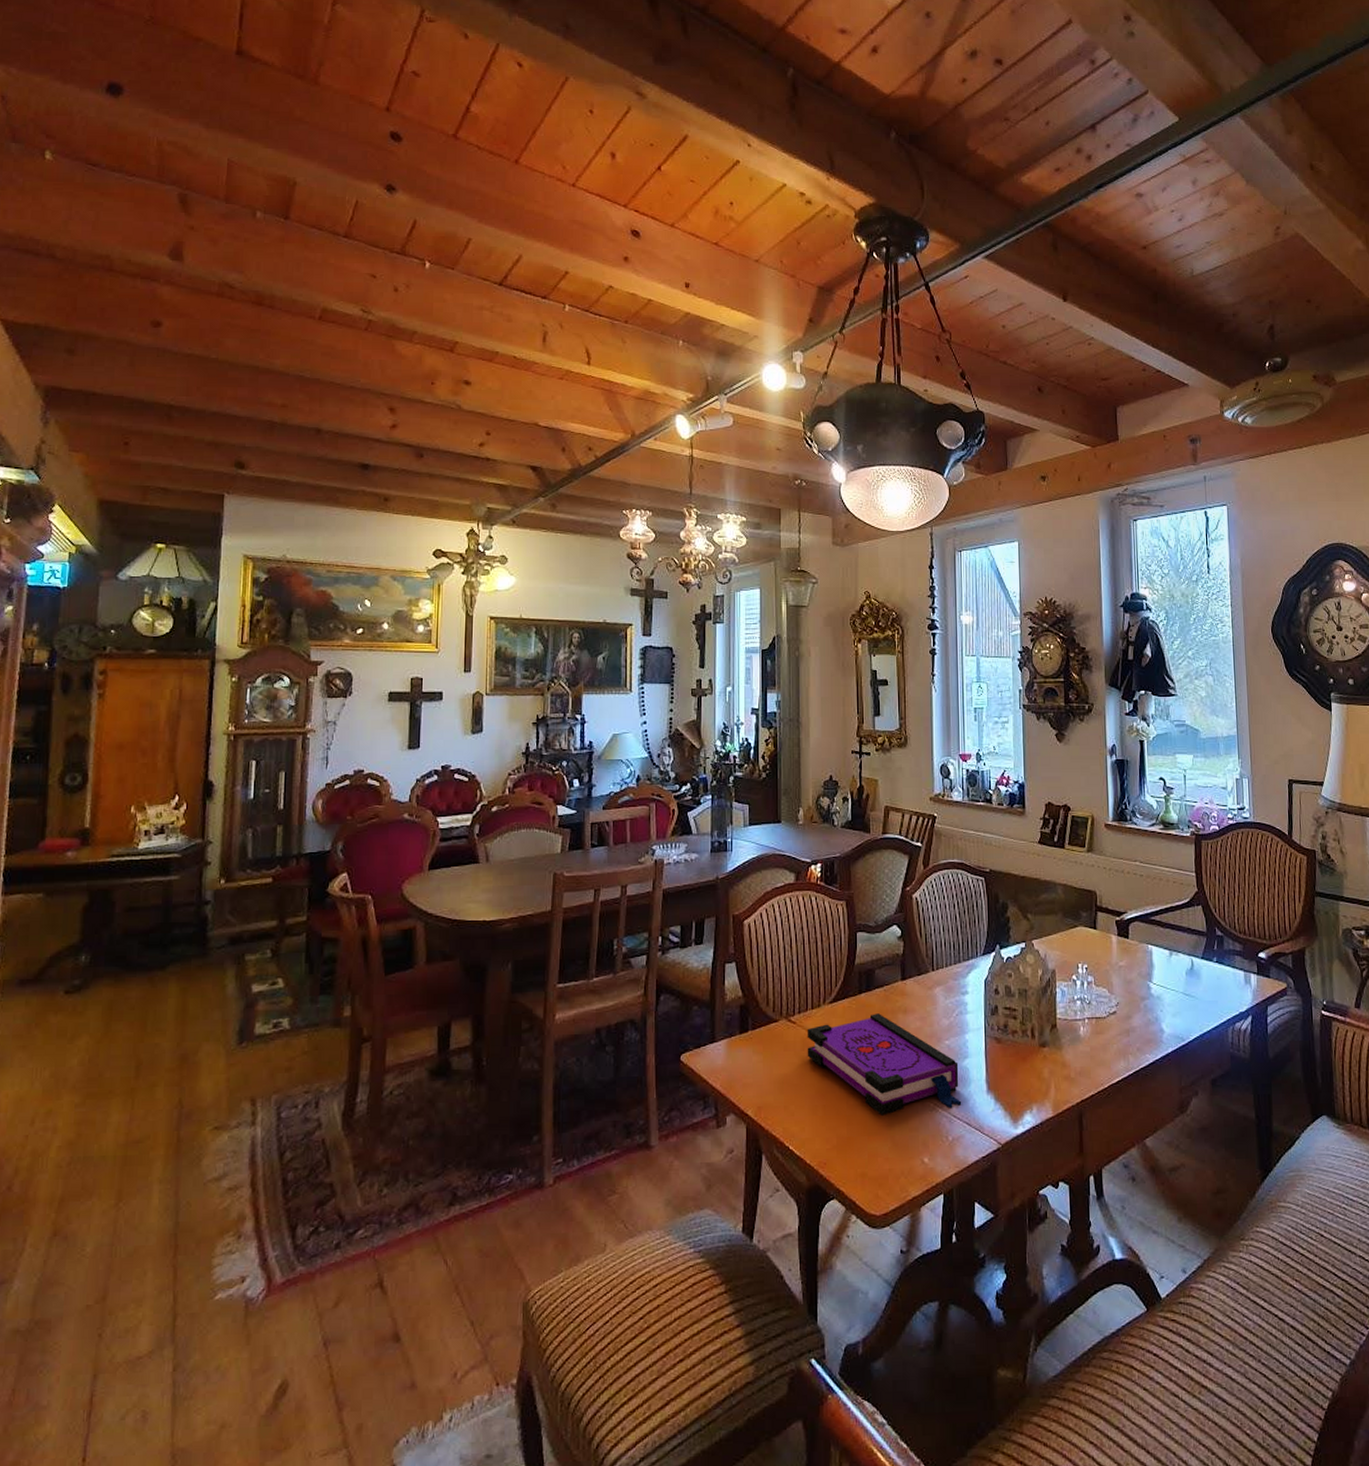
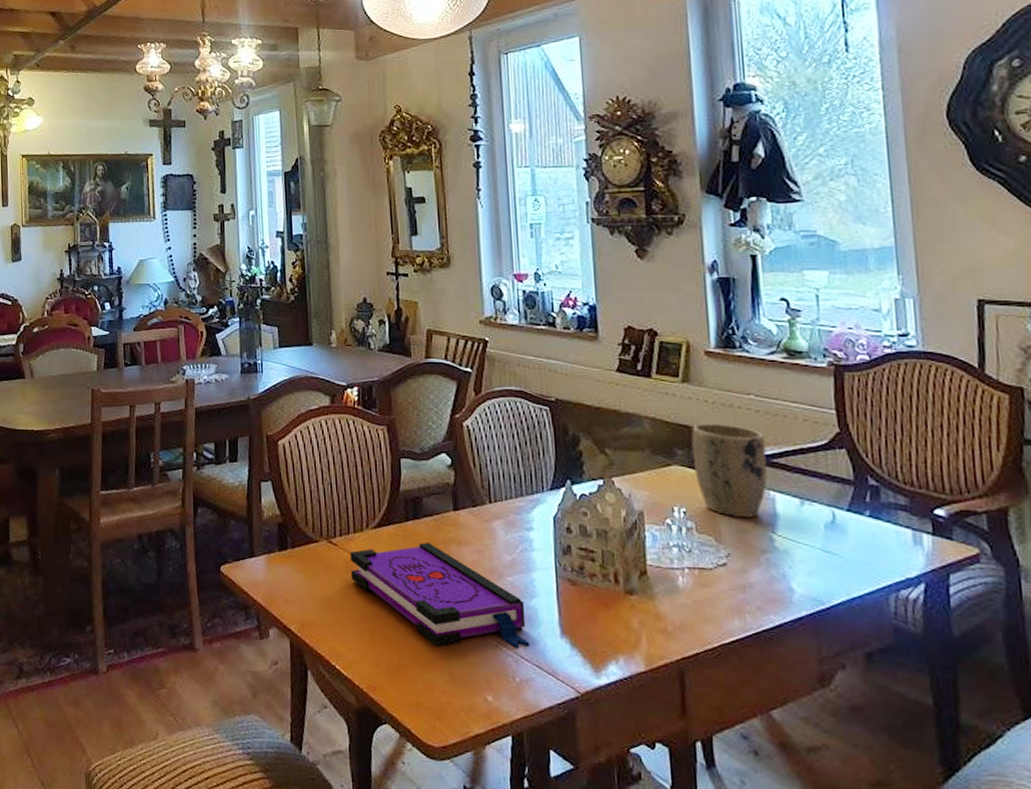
plant pot: none [1093,888,1147,970] -> present [691,423,767,518]

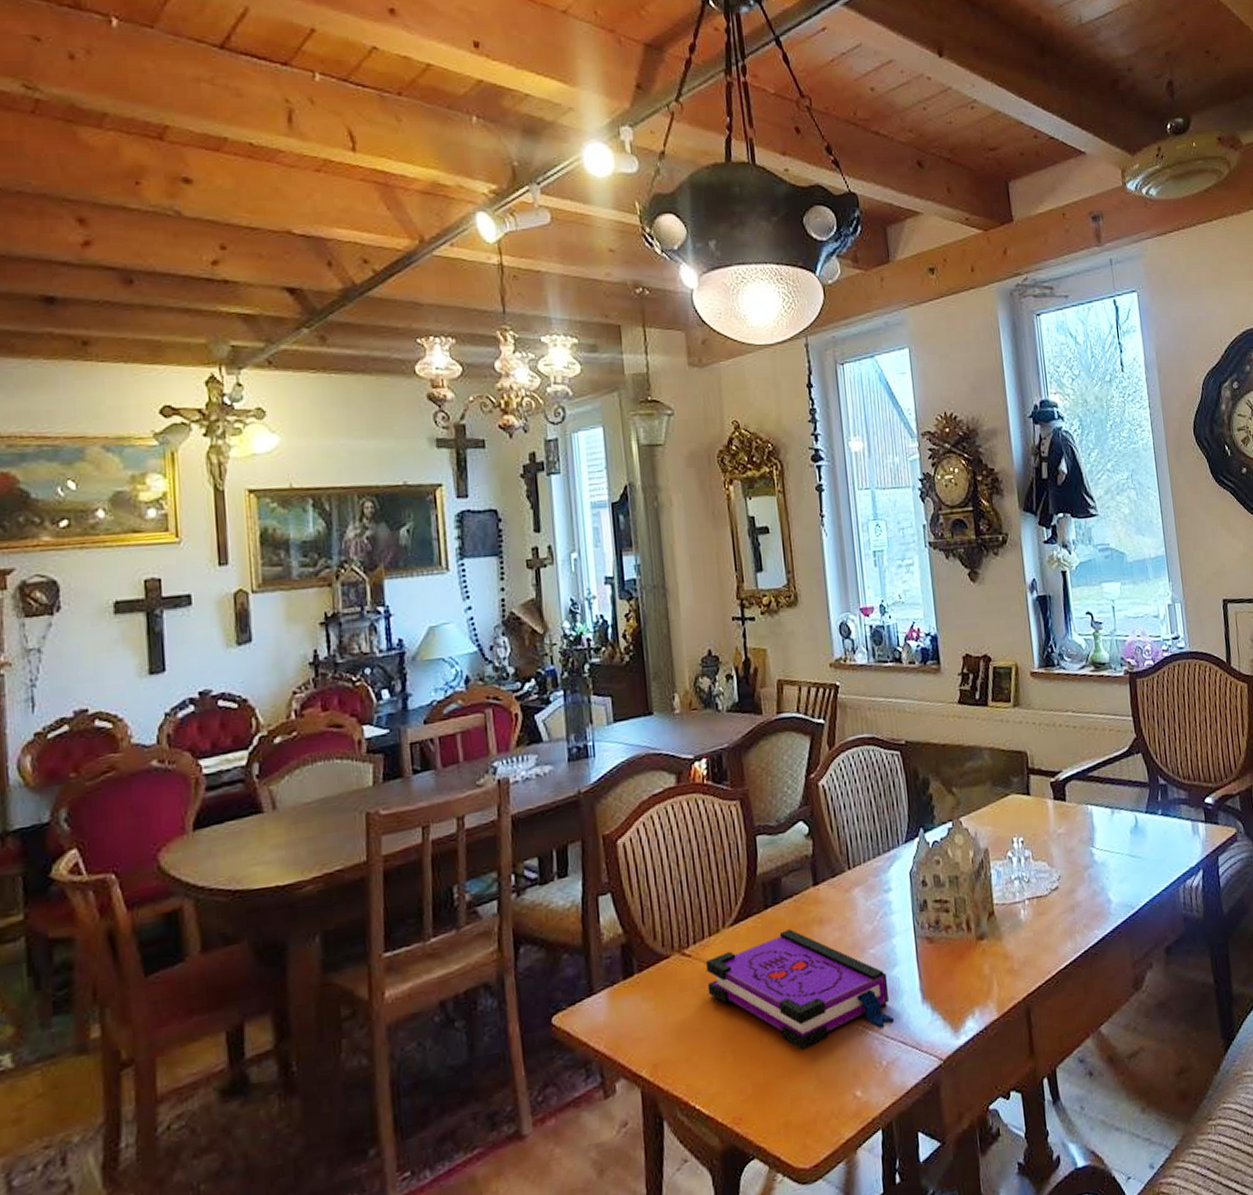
plant pot: present [691,423,767,518] -> none [1024,744,1086,838]

